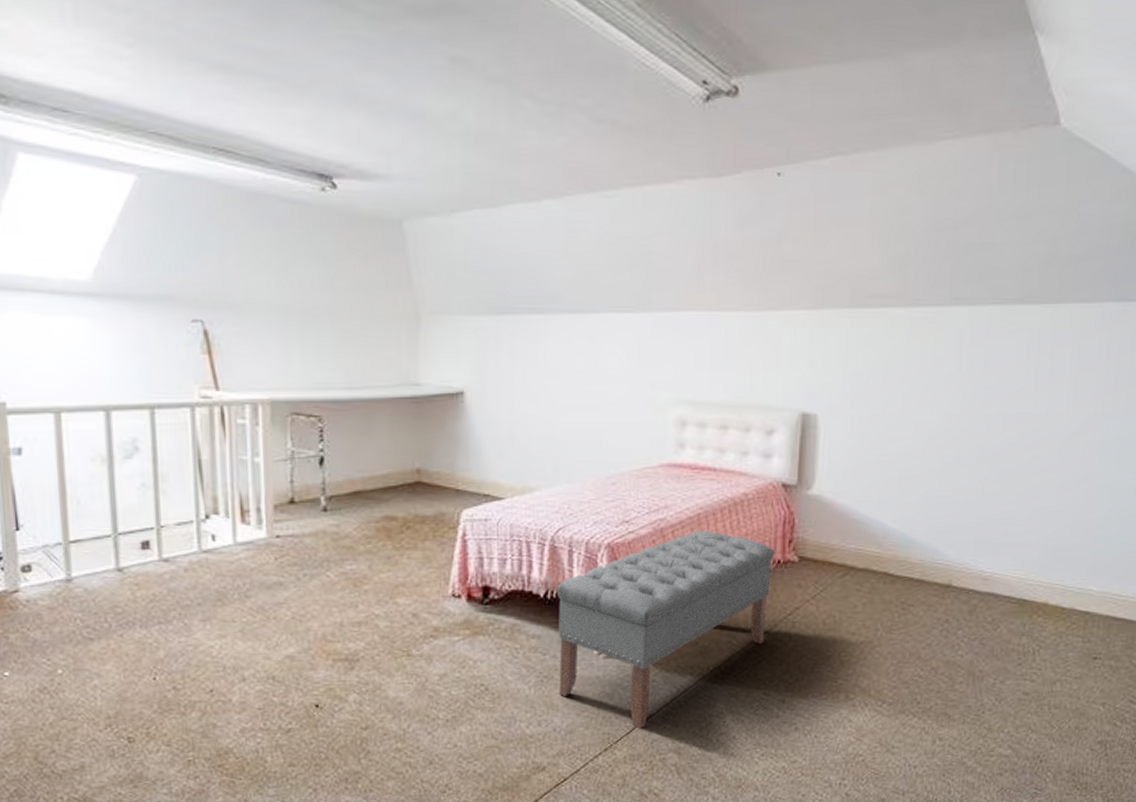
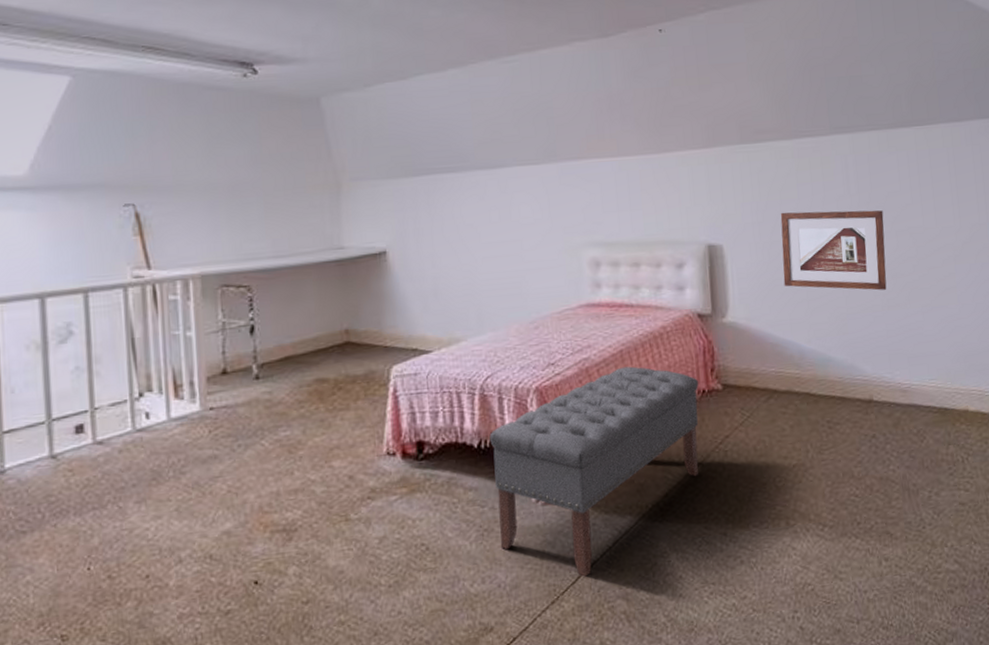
picture frame: none [876,385,993,475] -> present [780,210,887,291]

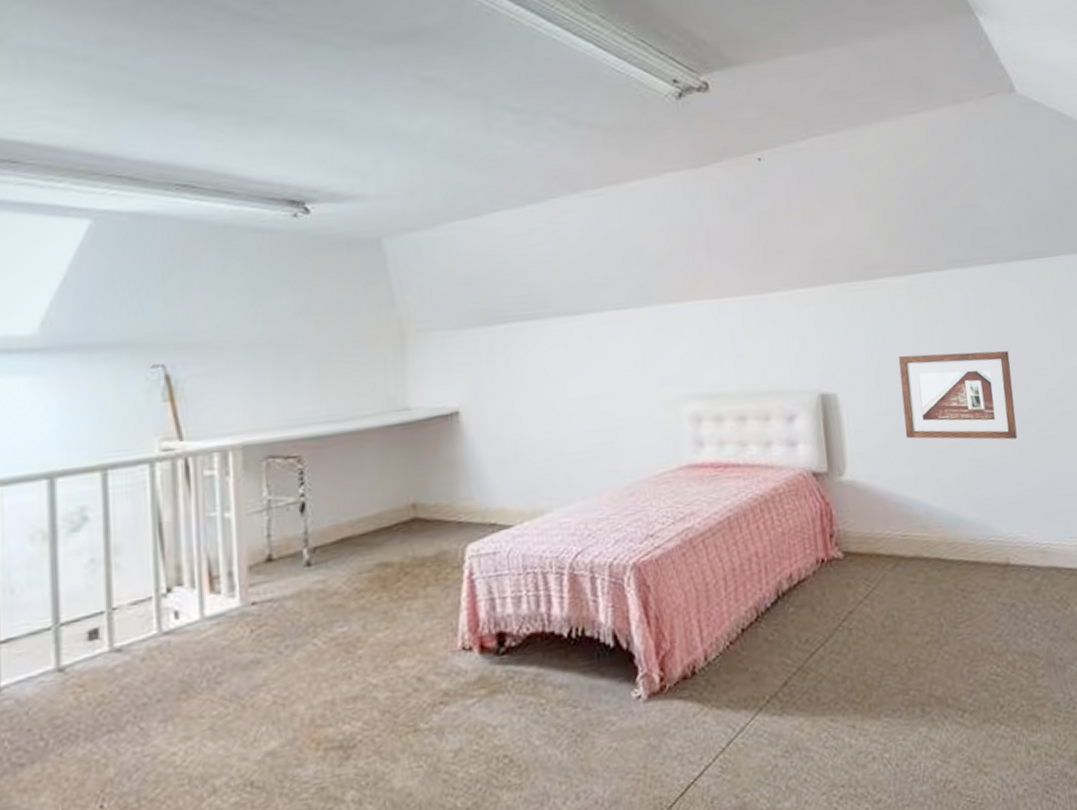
bench: present [489,366,699,577] -> none [581,535,821,786]

